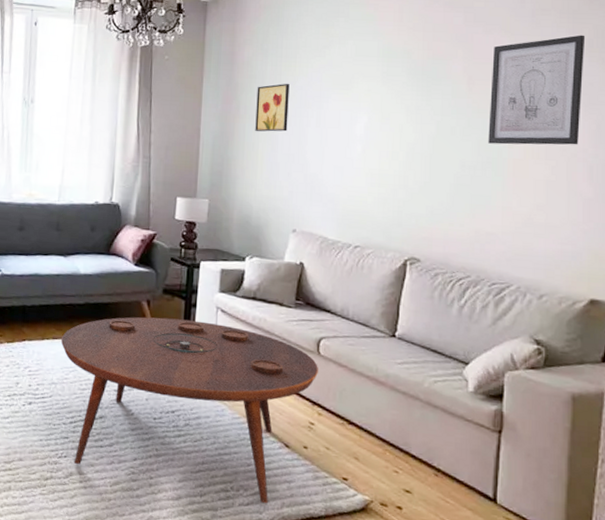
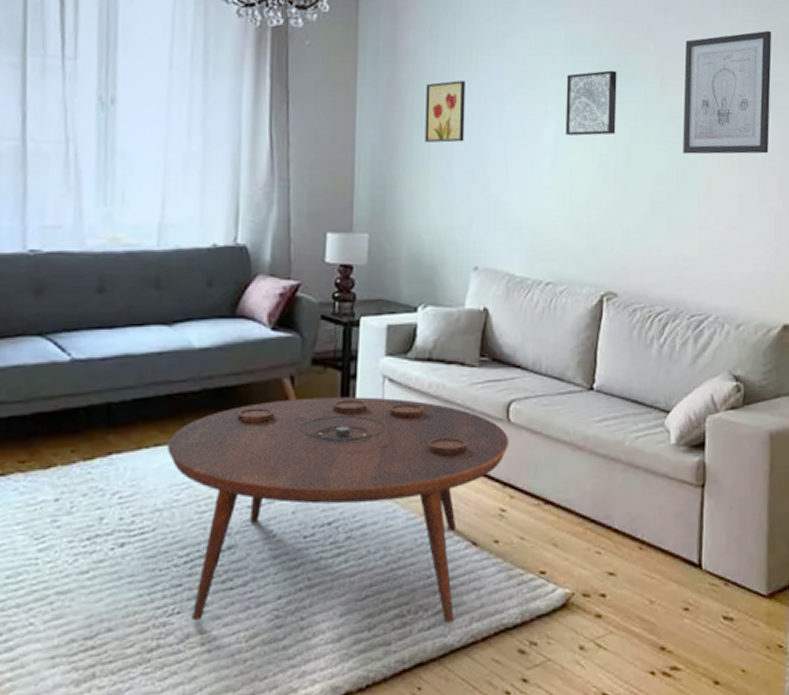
wall art: none [376,73,425,128] -> present [566,70,617,136]

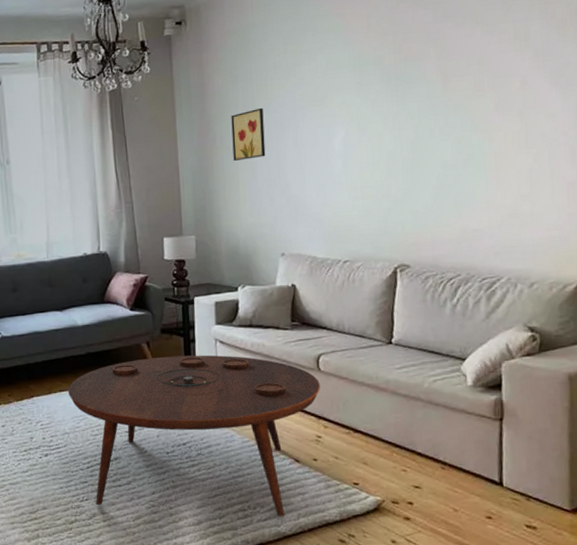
wall art: present [566,70,617,136] -> none [352,78,401,139]
wall art: present [683,30,772,154] -> none [465,15,559,140]

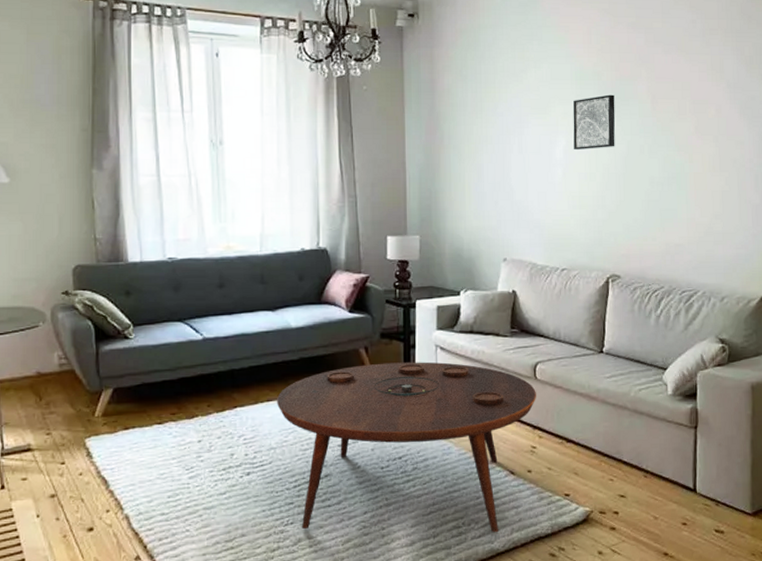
wall art: present [231,107,266,162] -> none [459,110,492,162]
wall art: none [352,78,401,139] -> present [573,94,616,149]

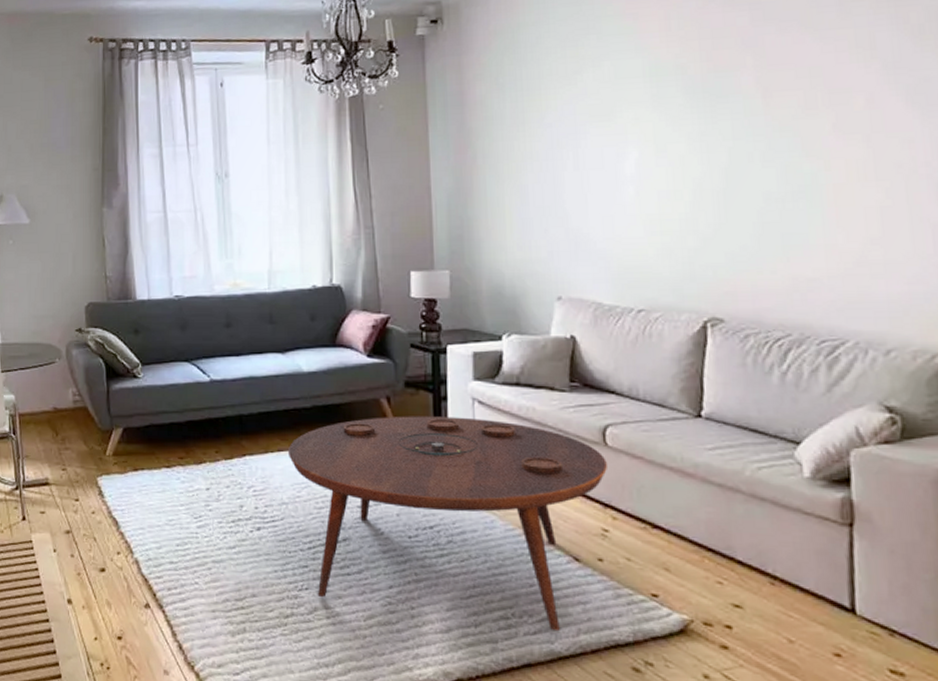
wall art: present [573,94,616,149] -> none [647,91,710,162]

